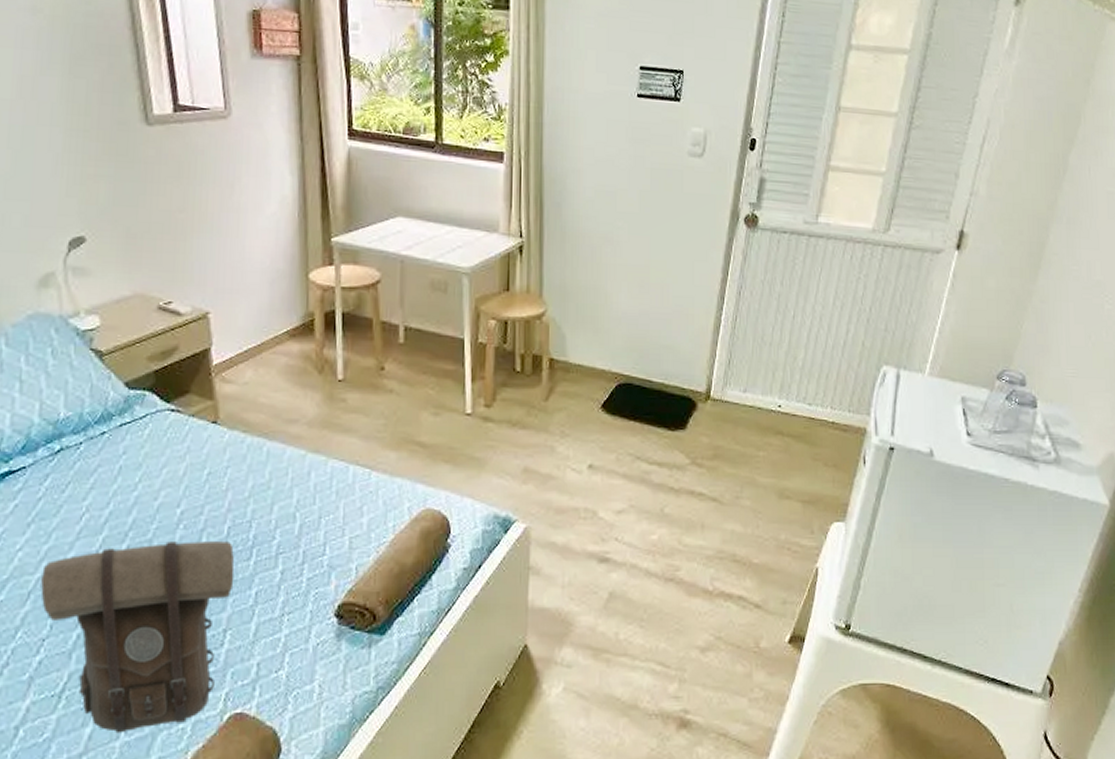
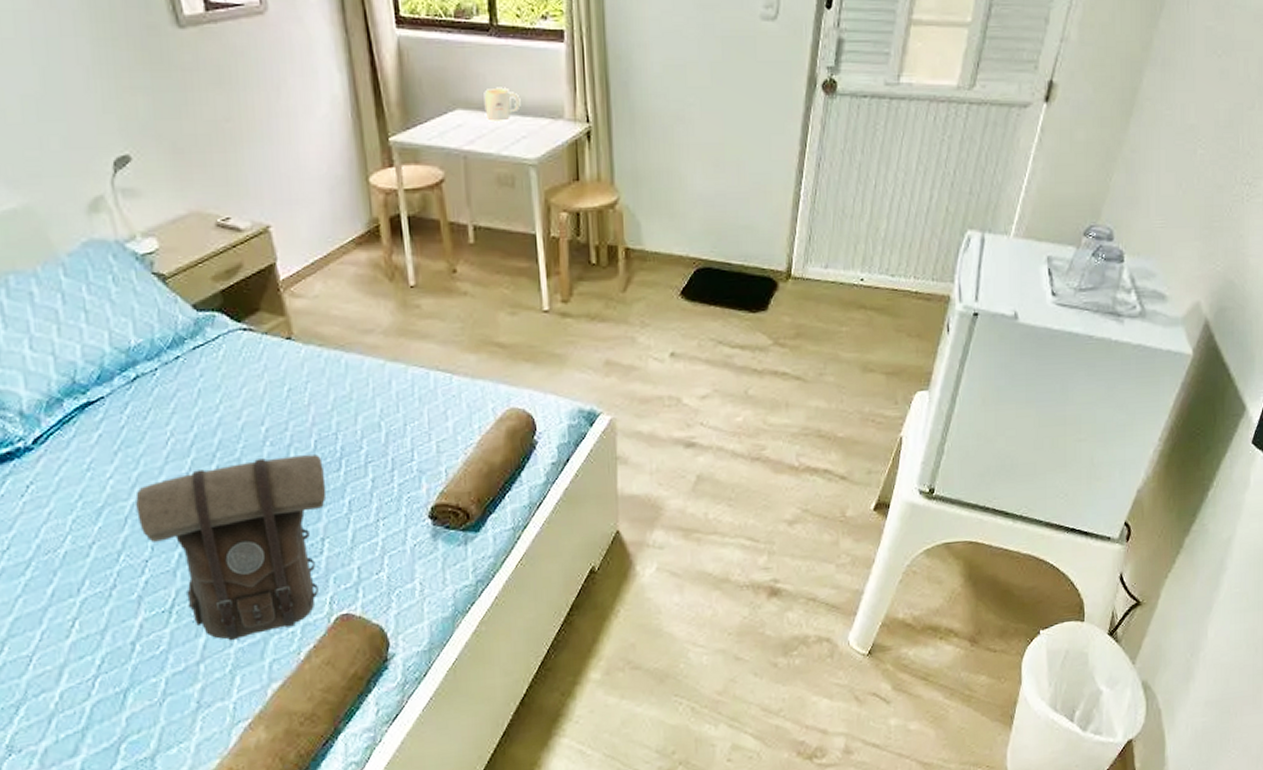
mug: none [424,200,457,231] -> present [484,89,519,121]

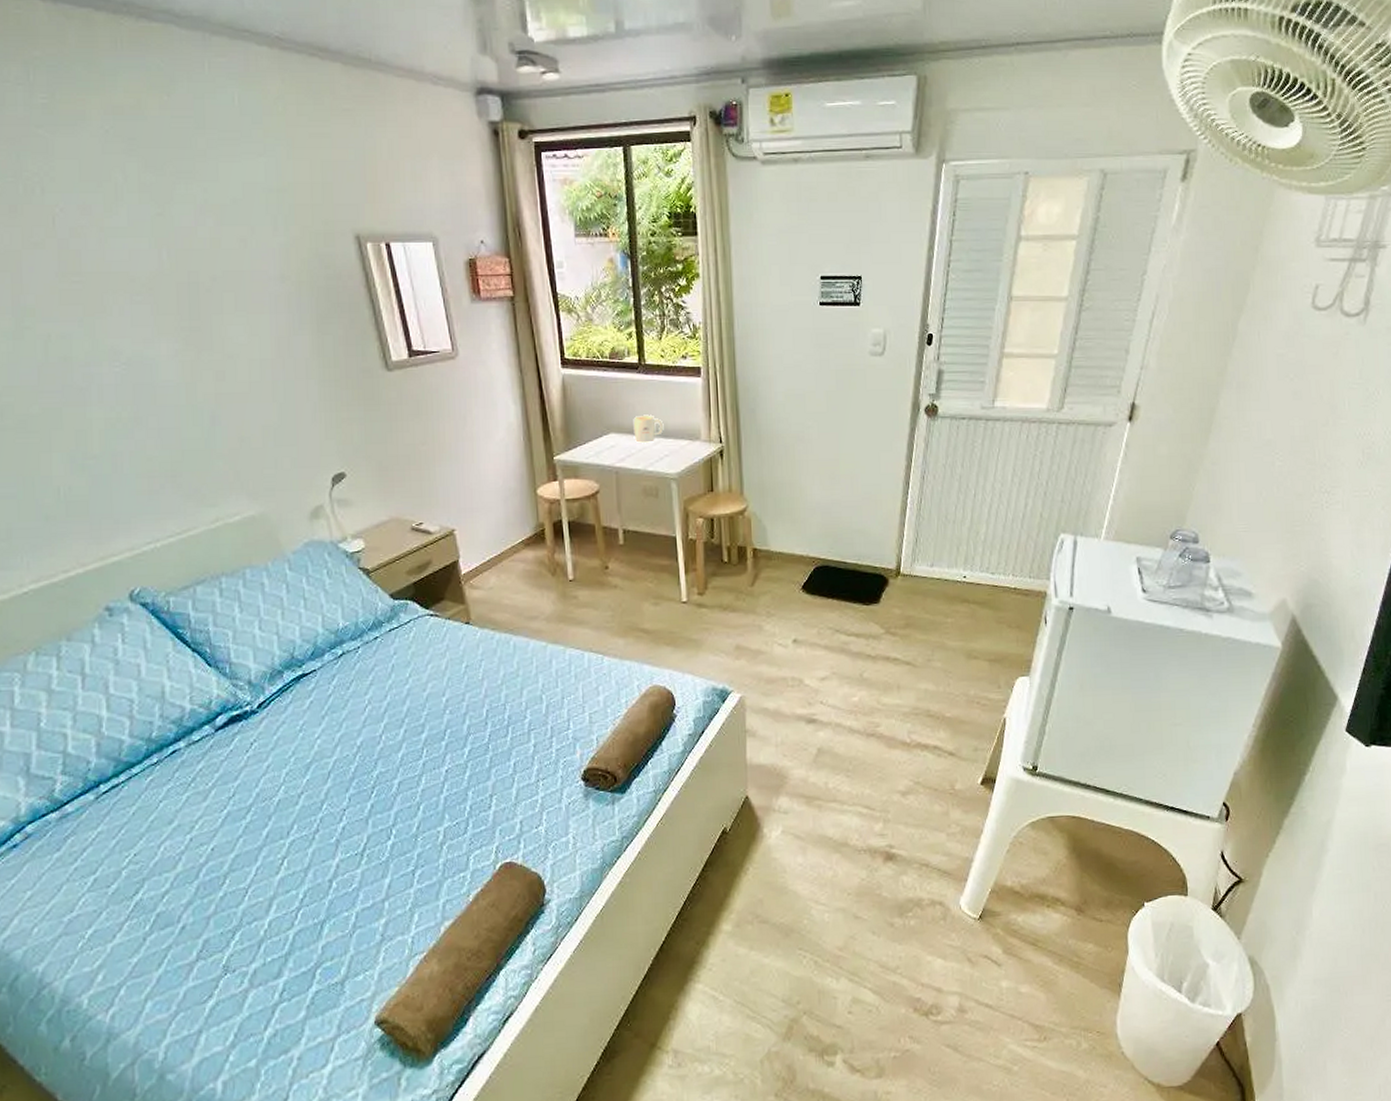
backpack: present [135,454,327,641] -> none [338,722,495,882]

